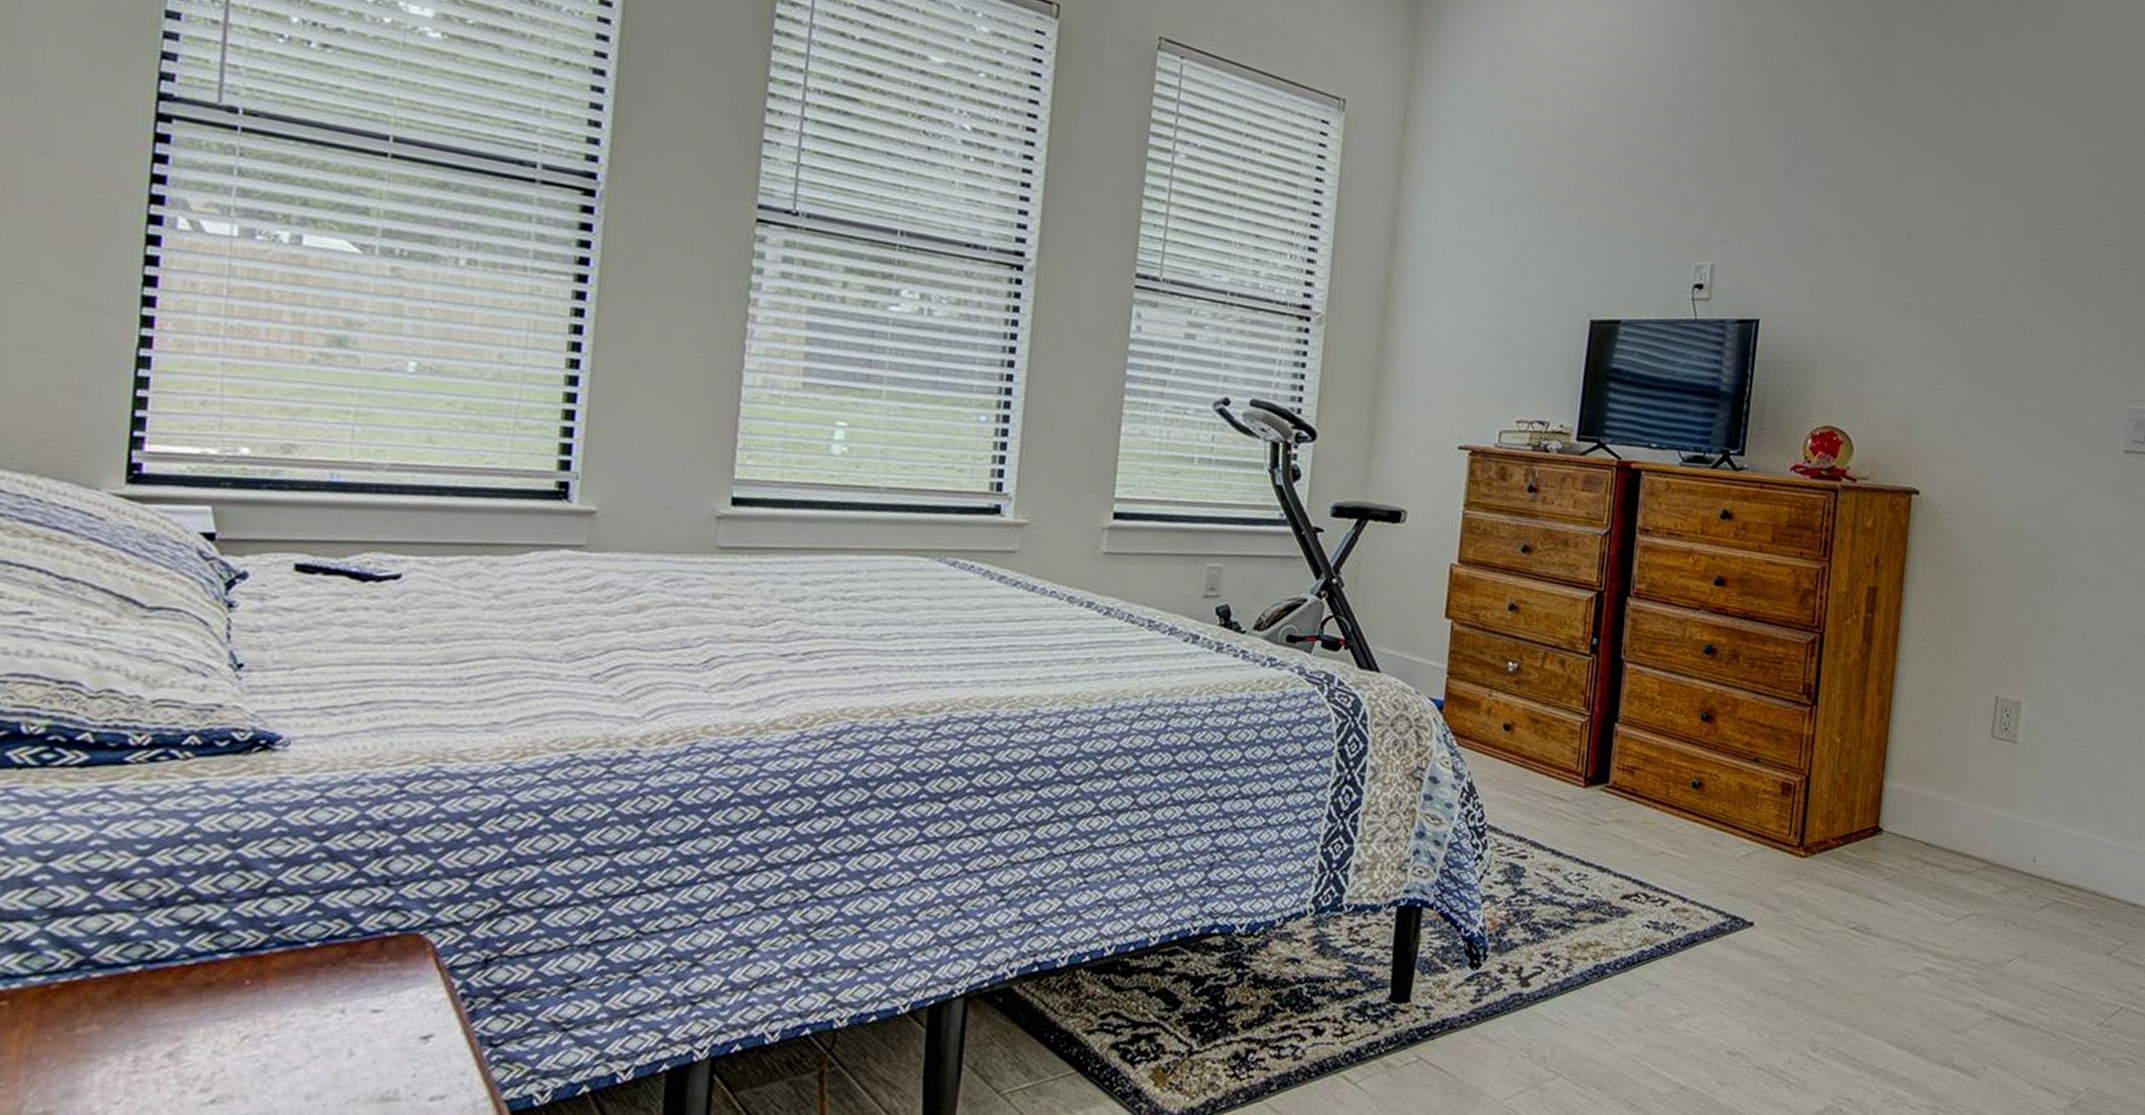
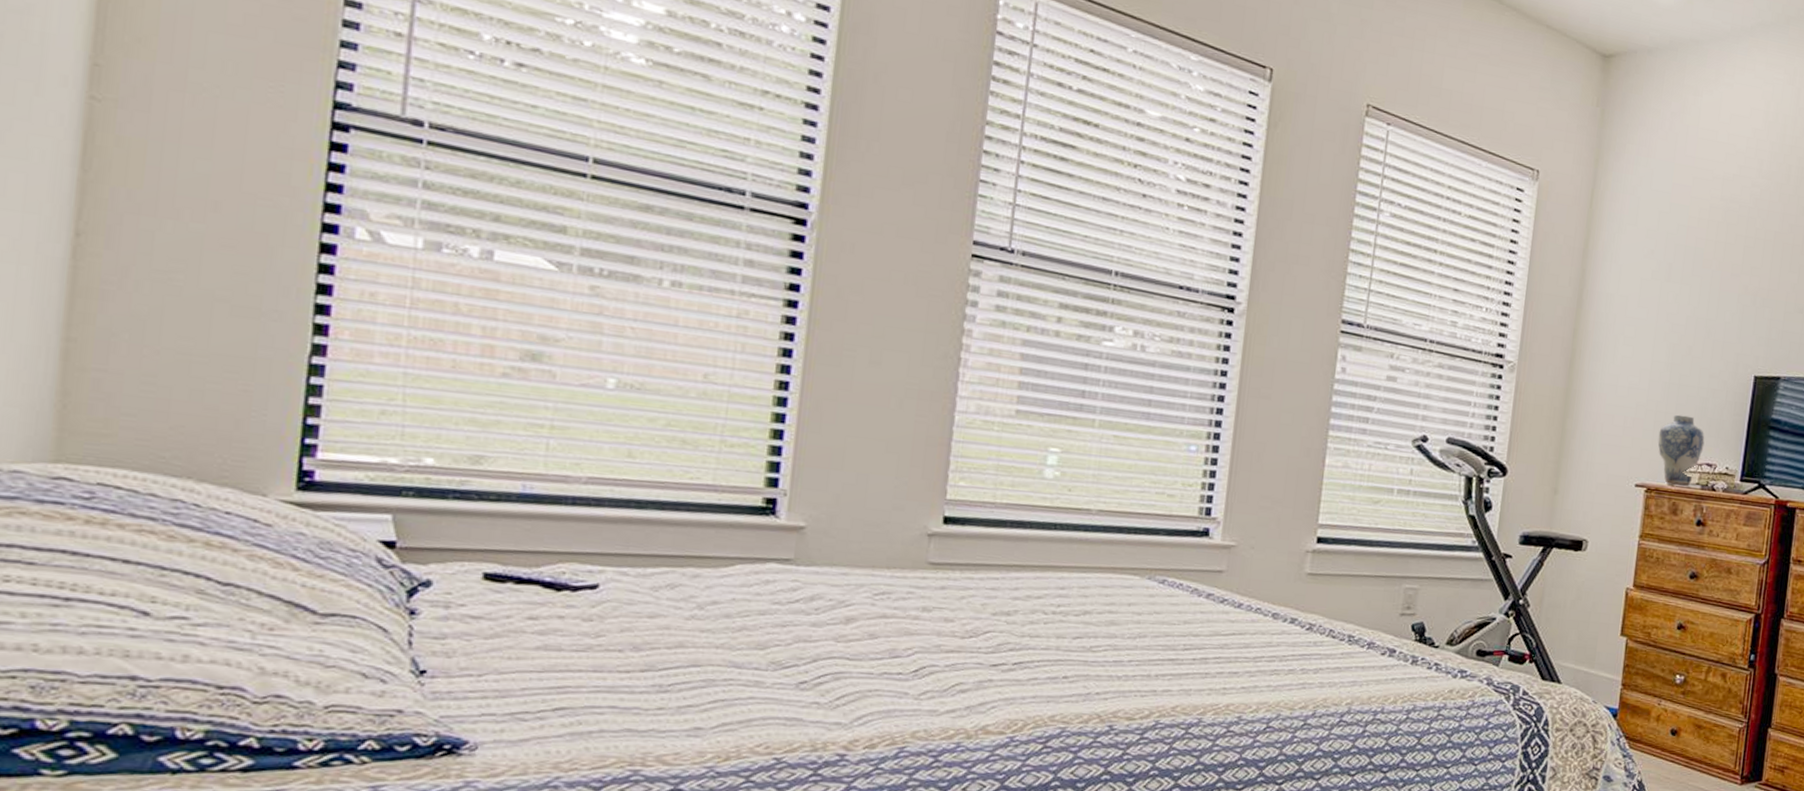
vase: none [1482,366,1536,448] -> present [1657,414,1705,487]

